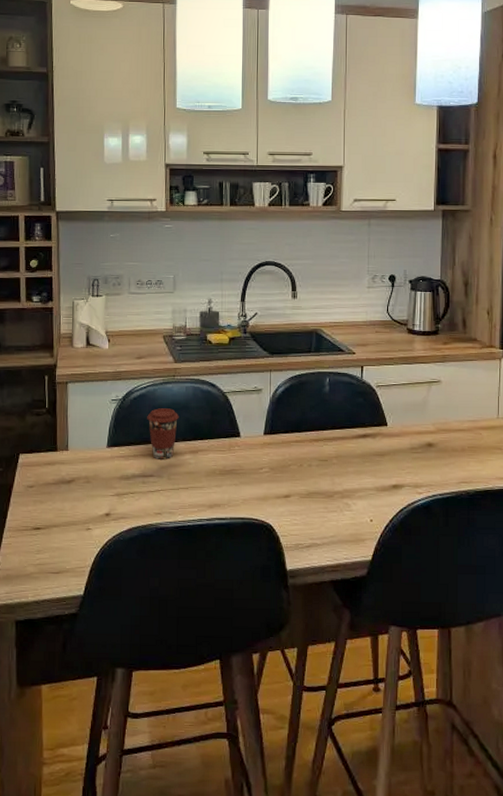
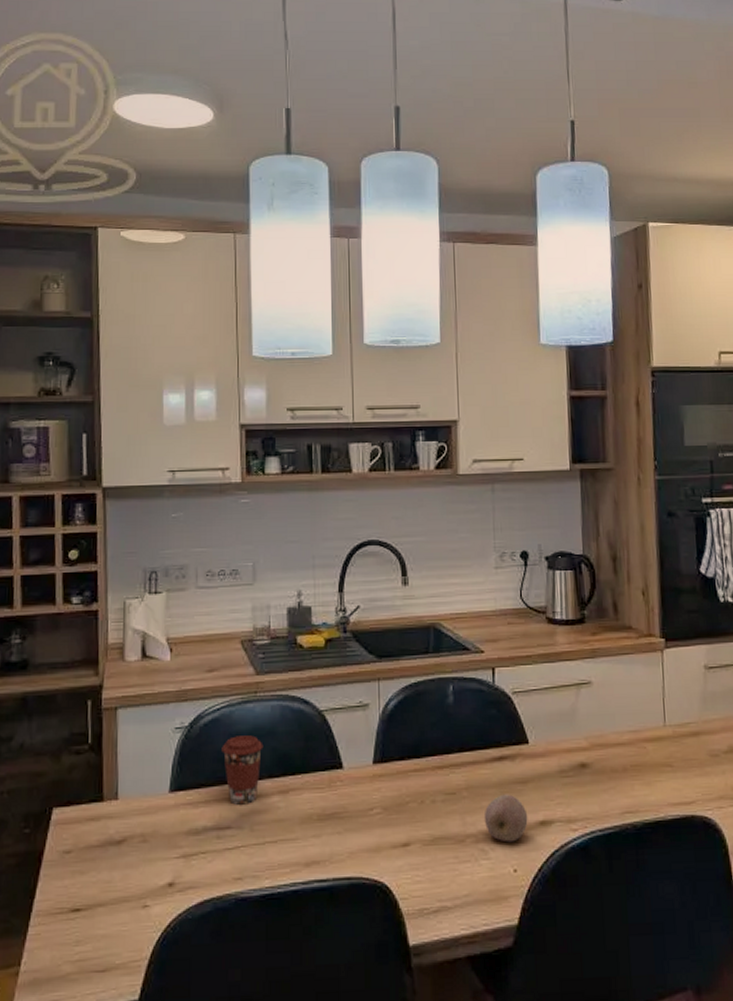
fruit: none [349,463,383,499] -> present [483,794,528,843]

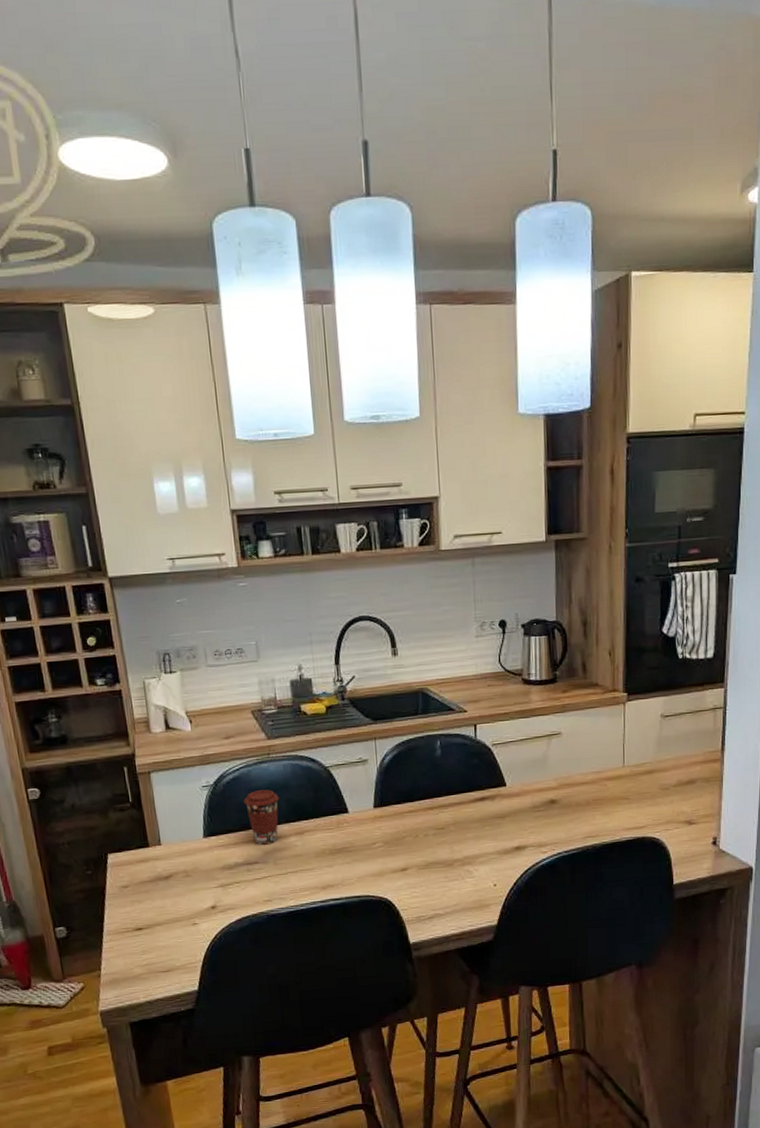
fruit: present [483,794,528,843] -> none [468,827,506,864]

